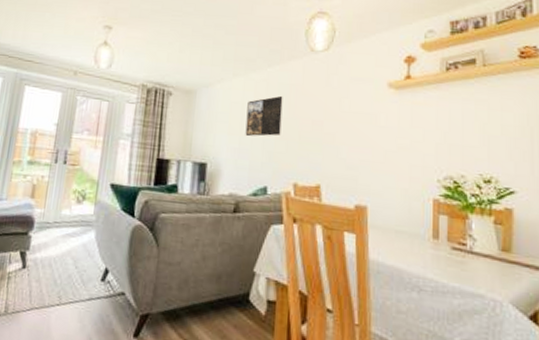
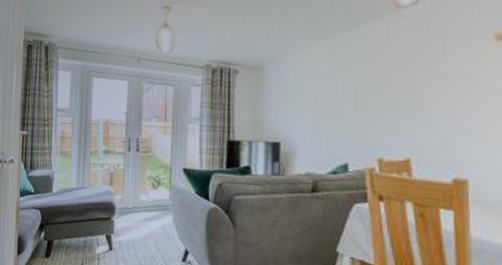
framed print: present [245,95,283,137] -> none [321,62,363,111]

